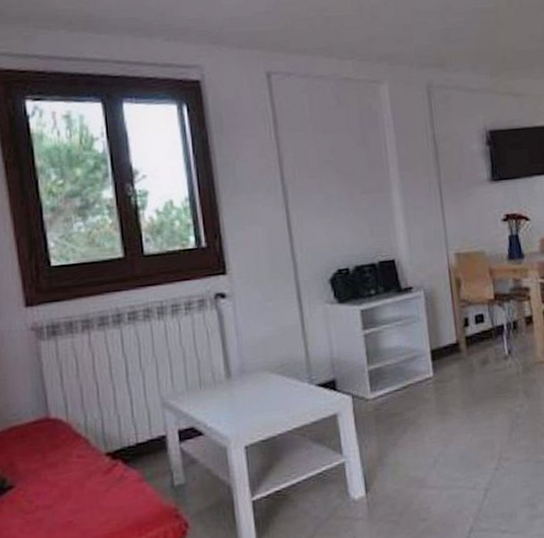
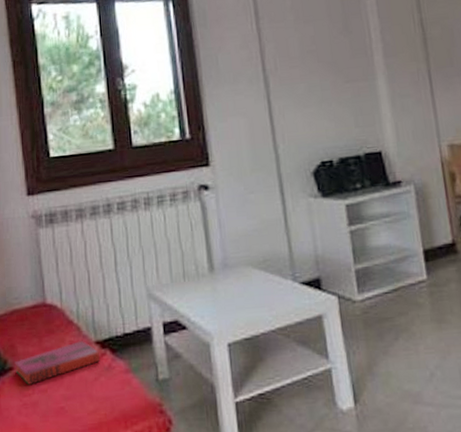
hardback book: none [15,453,112,502] -> present [15,340,101,385]

